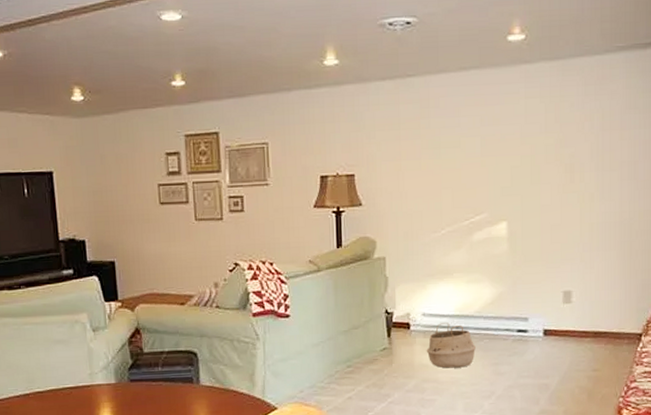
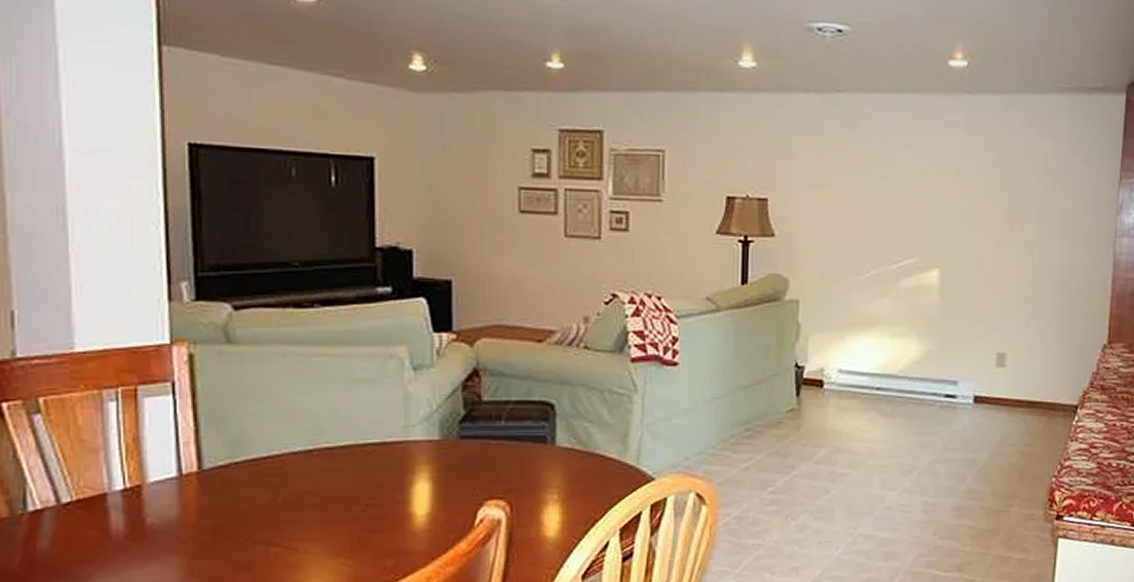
woven basket: present [426,323,476,369] -> none [840,382,898,437]

